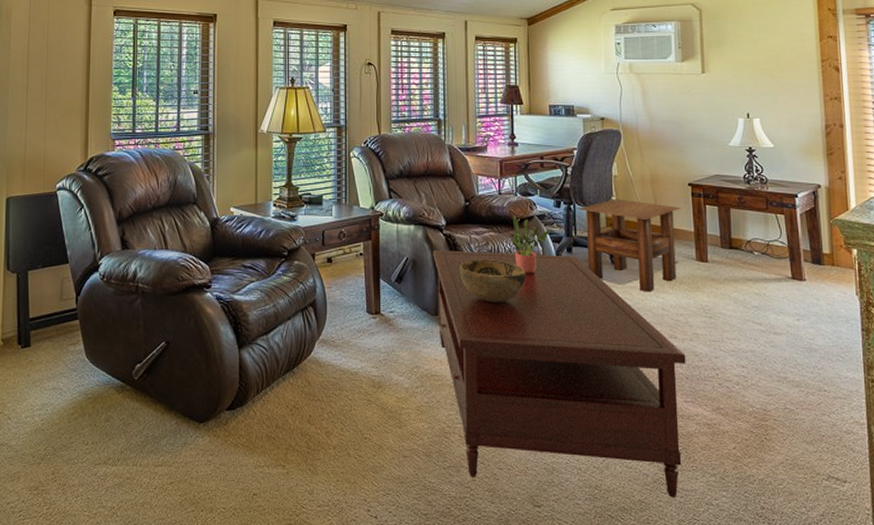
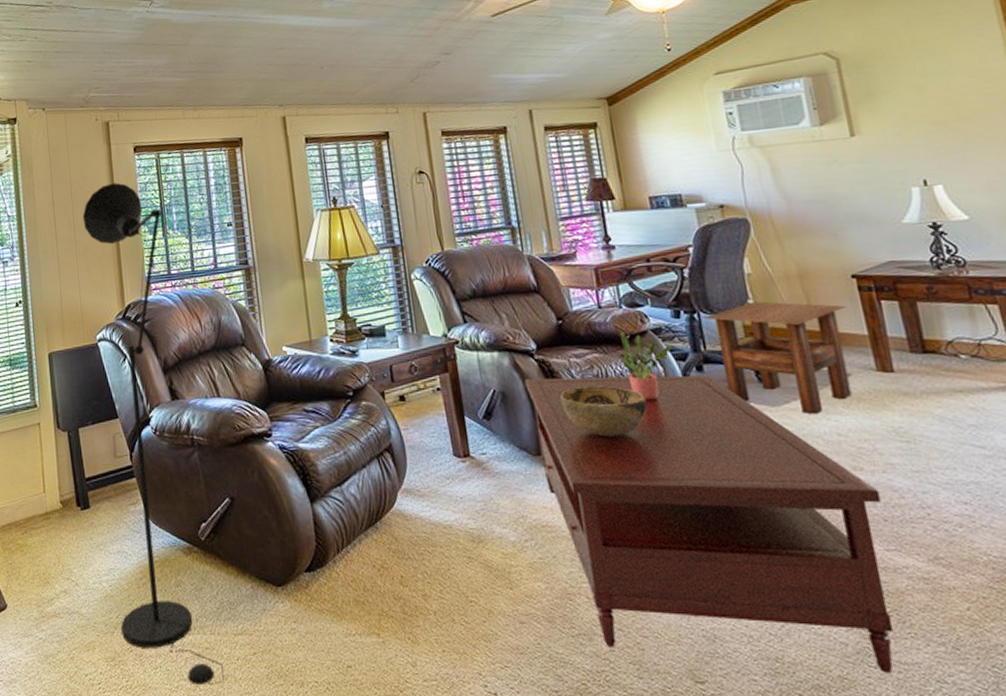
floor lamp: none [48,42,141,513] -> present [82,182,224,686]

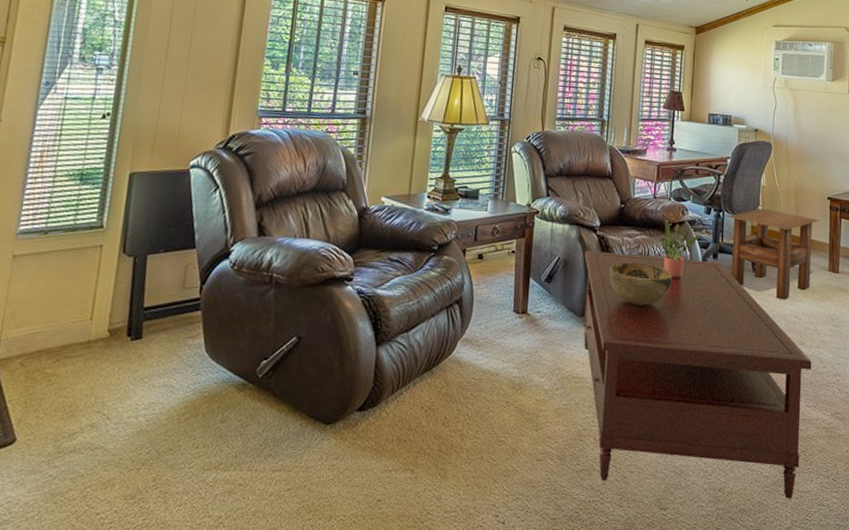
floor lamp: present [82,182,224,686] -> none [149,9,290,522]

